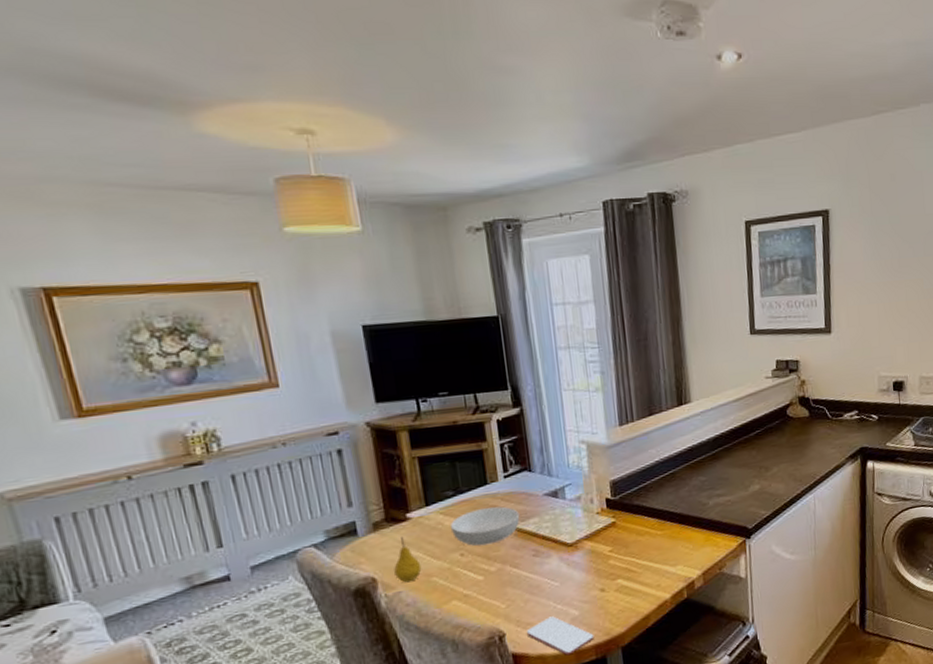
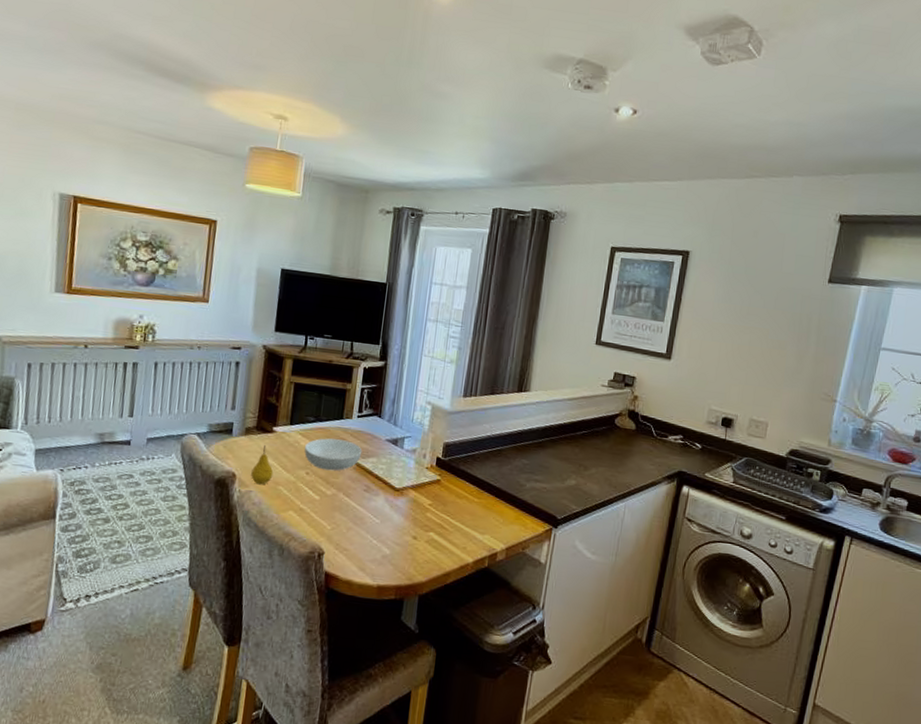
smartphone: present [527,616,595,656] -> none [342,548,398,589]

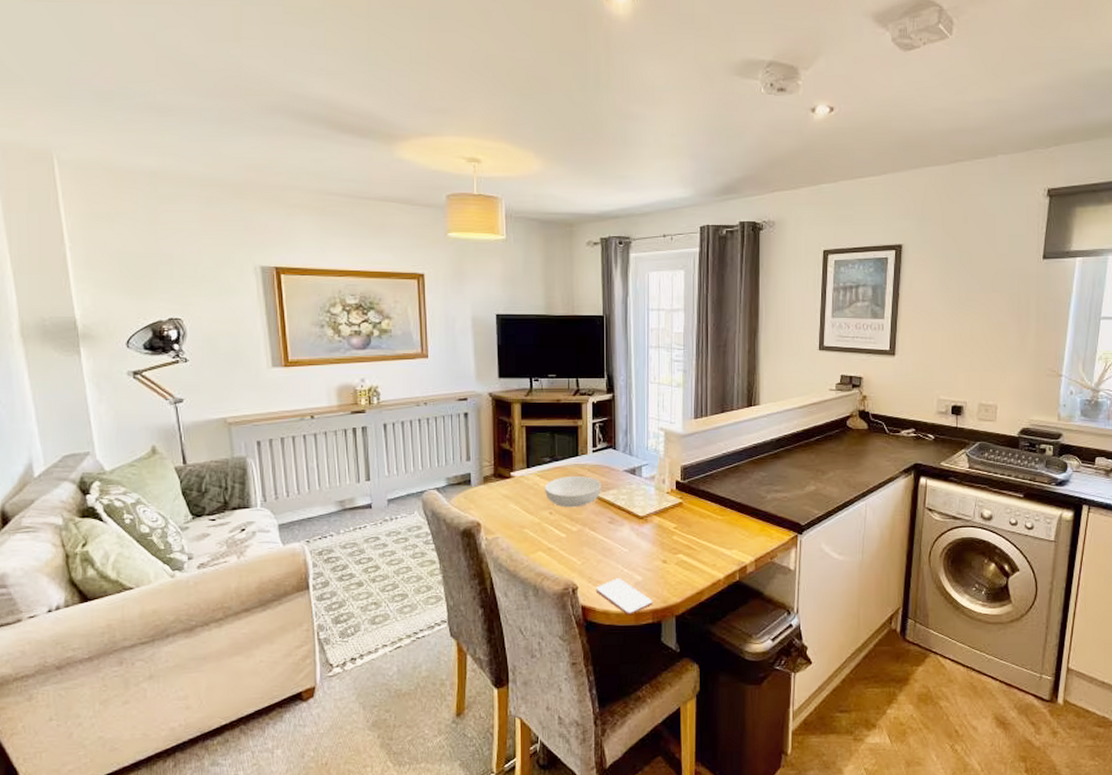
fruit: present [251,445,274,485] -> none [495,491,517,530]
smartphone: none [342,548,398,589] -> present [596,578,653,615]

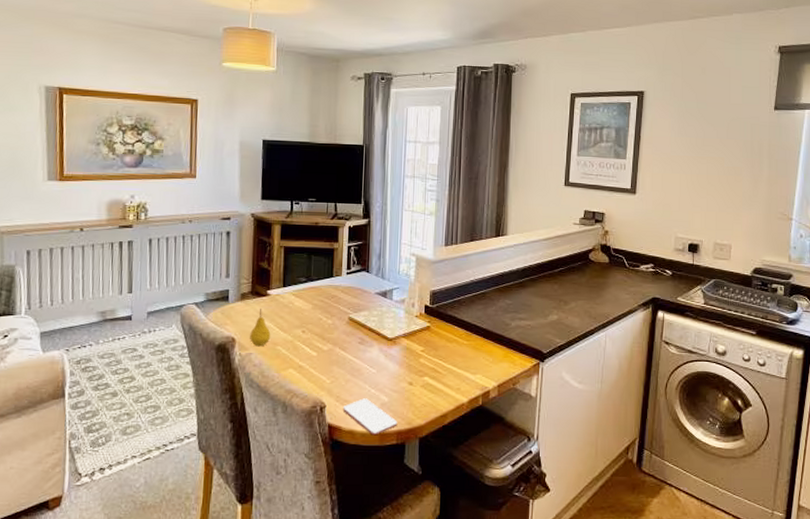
fruit: none [495,491,517,530] -> present [250,309,271,347]
serving bowl: present [545,476,602,508] -> none [299,297,354,327]

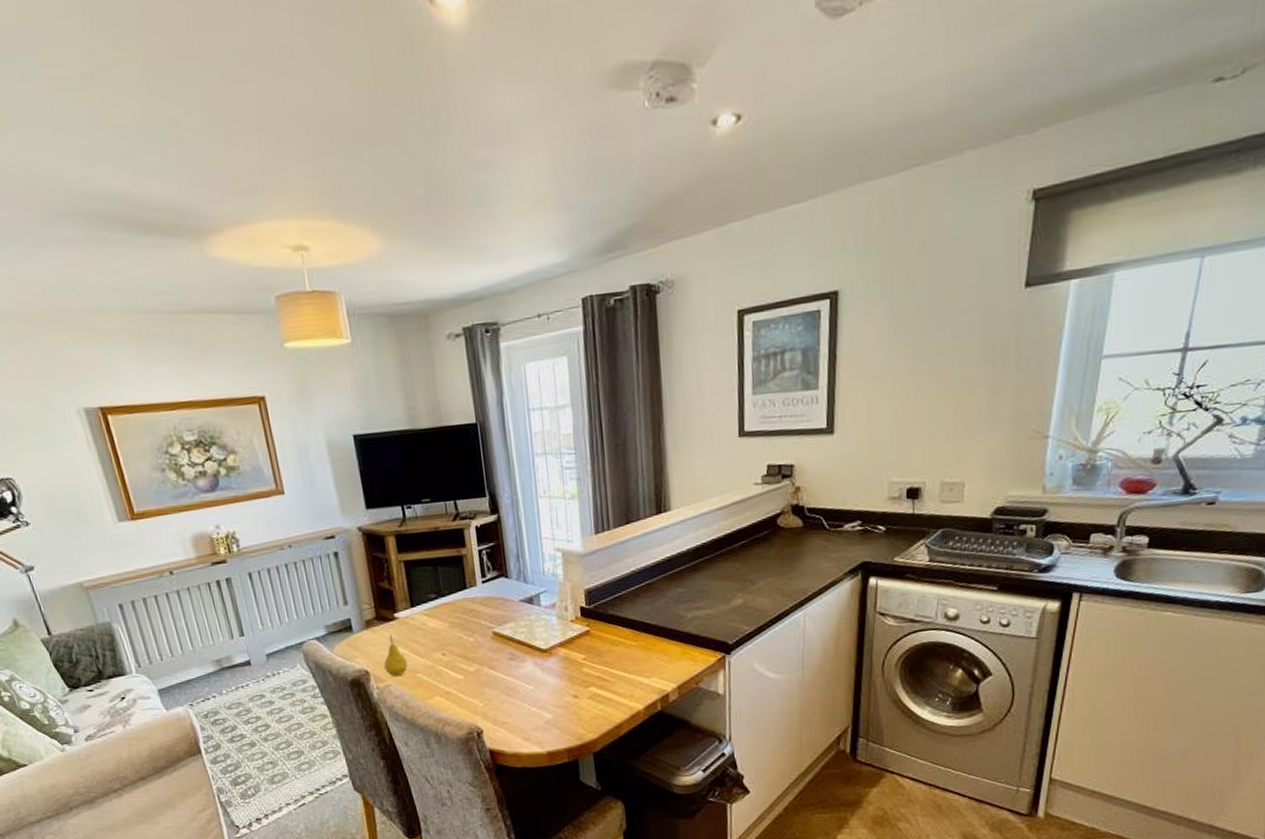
smartphone: present [343,398,398,436] -> none [503,718,567,756]

